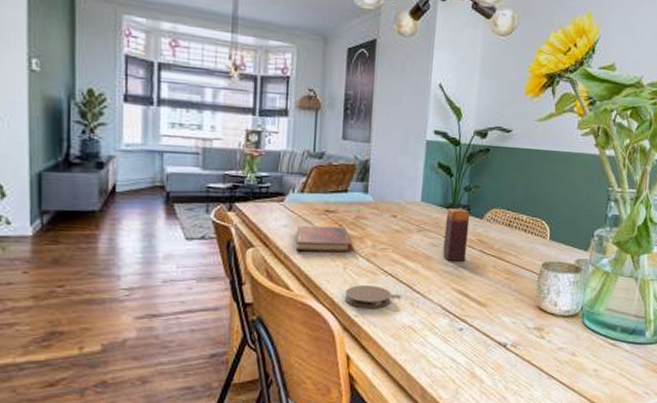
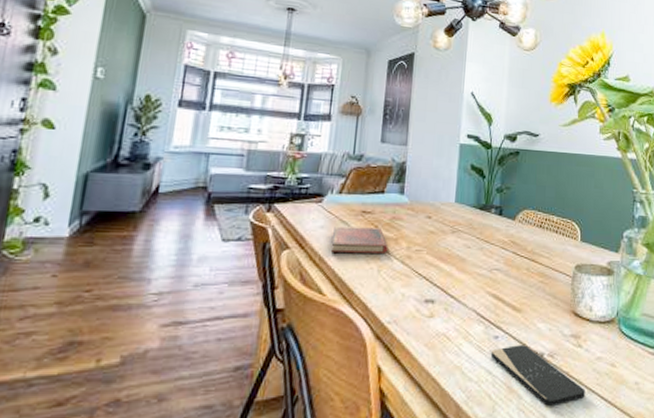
coaster: present [344,285,392,309] -> none [377,289,426,315]
candle: present [442,208,470,261] -> none [476,209,503,263]
smartphone: none [455,337,545,389] -> present [490,345,585,406]

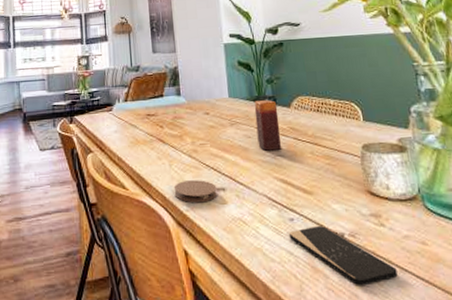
diary: present [330,226,388,254] -> none [125,127,175,153]
coaster: none [377,289,426,315] -> present [173,180,218,203]
candle: none [476,209,503,263] -> present [254,100,281,151]

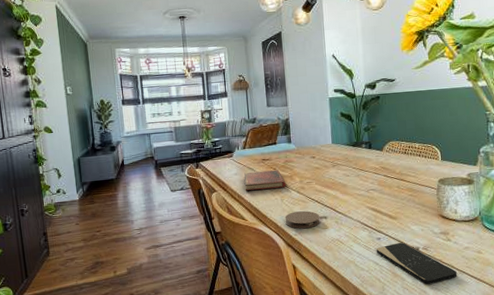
diary: none [125,127,175,153] -> present [244,170,286,192]
candle: present [254,100,281,151] -> none [353,145,374,186]

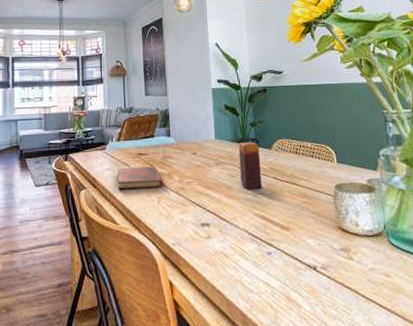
coaster: present [285,211,320,229] -> none [161,216,202,238]
candle: none [353,145,374,186] -> present [238,142,262,189]
smartphone: present [376,243,457,284] -> none [266,259,363,314]

